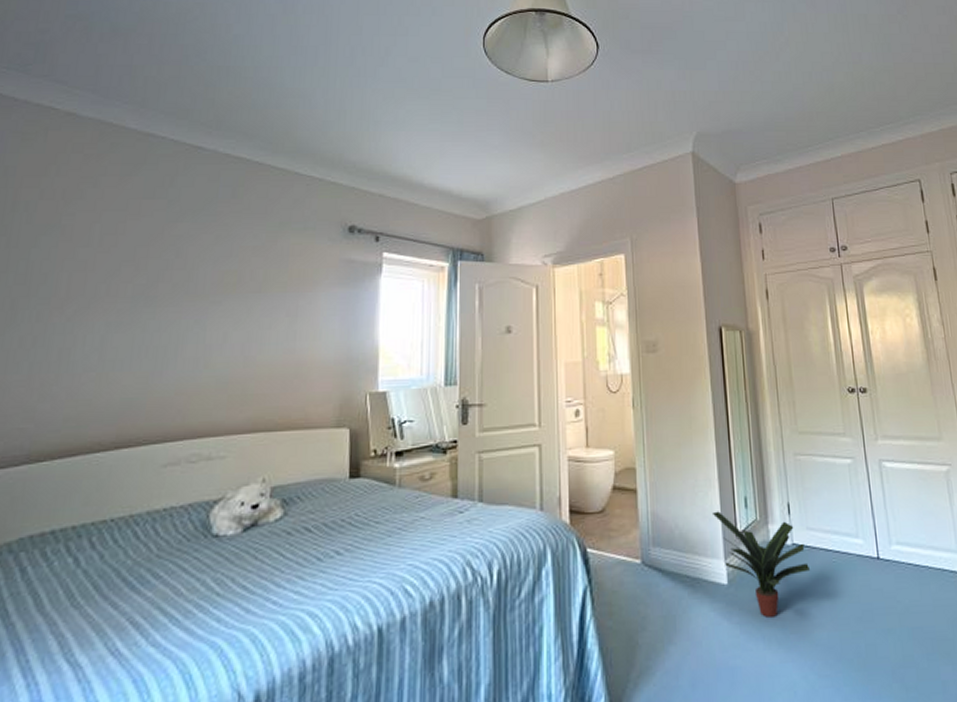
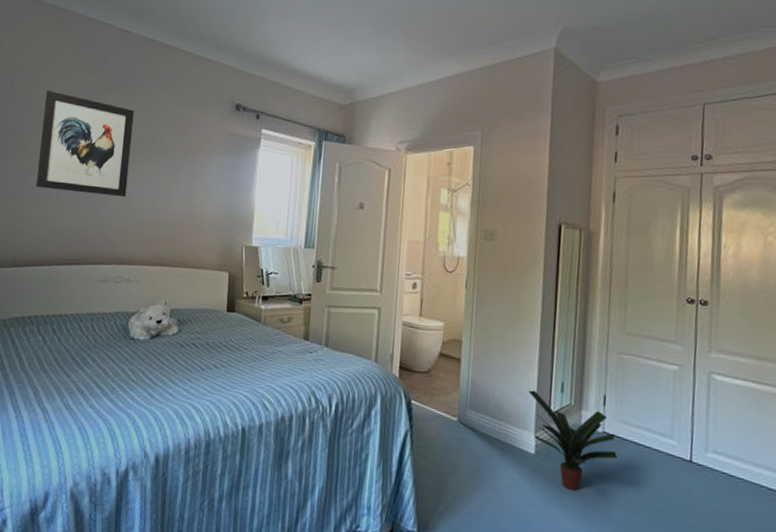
wall art: none [65,224,213,351] -> present [35,91,134,198]

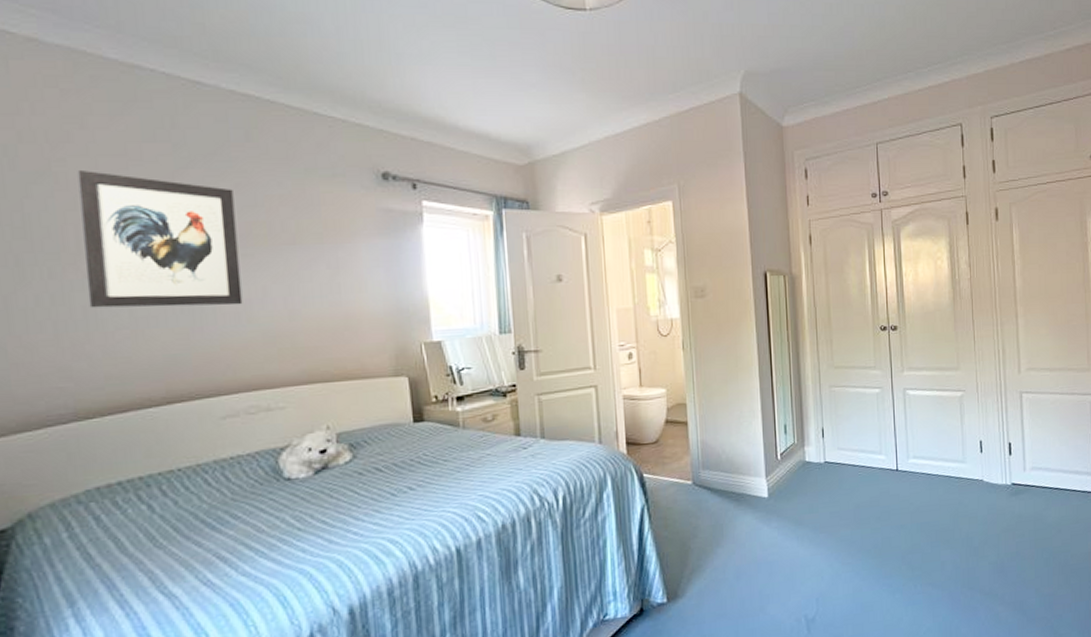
potted plant: present [528,390,618,491] -> none [755,437,840,522]

